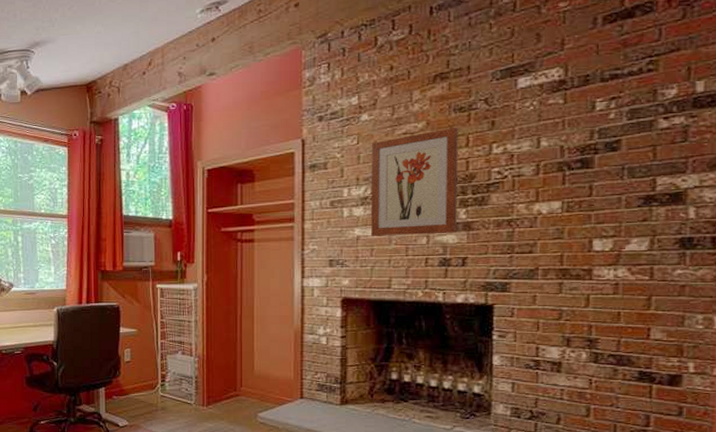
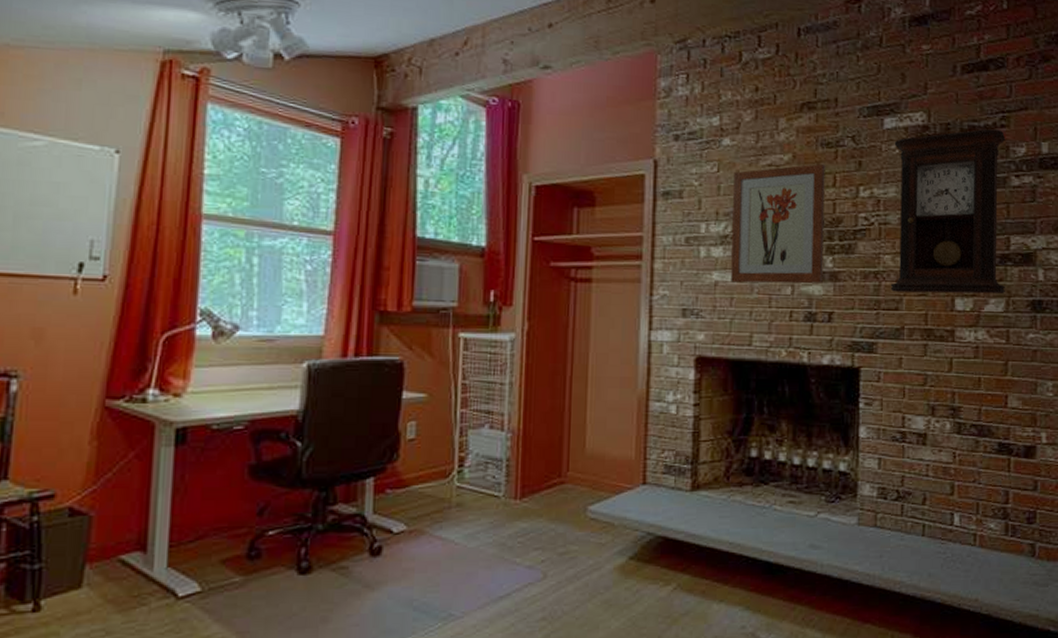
pendulum clock: none [524,74,653,237] -> present [890,128,1006,295]

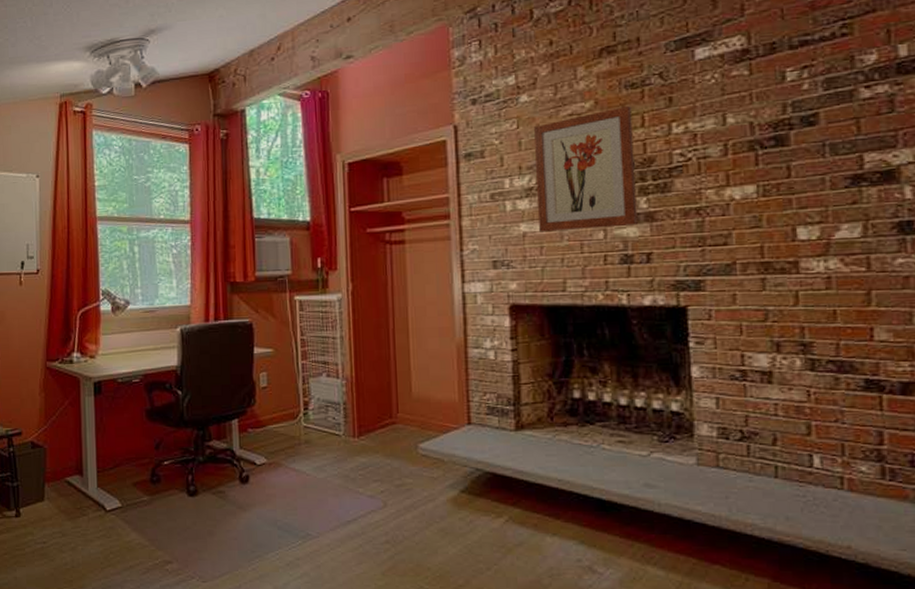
pendulum clock: present [890,128,1006,295] -> none [709,39,861,227]

